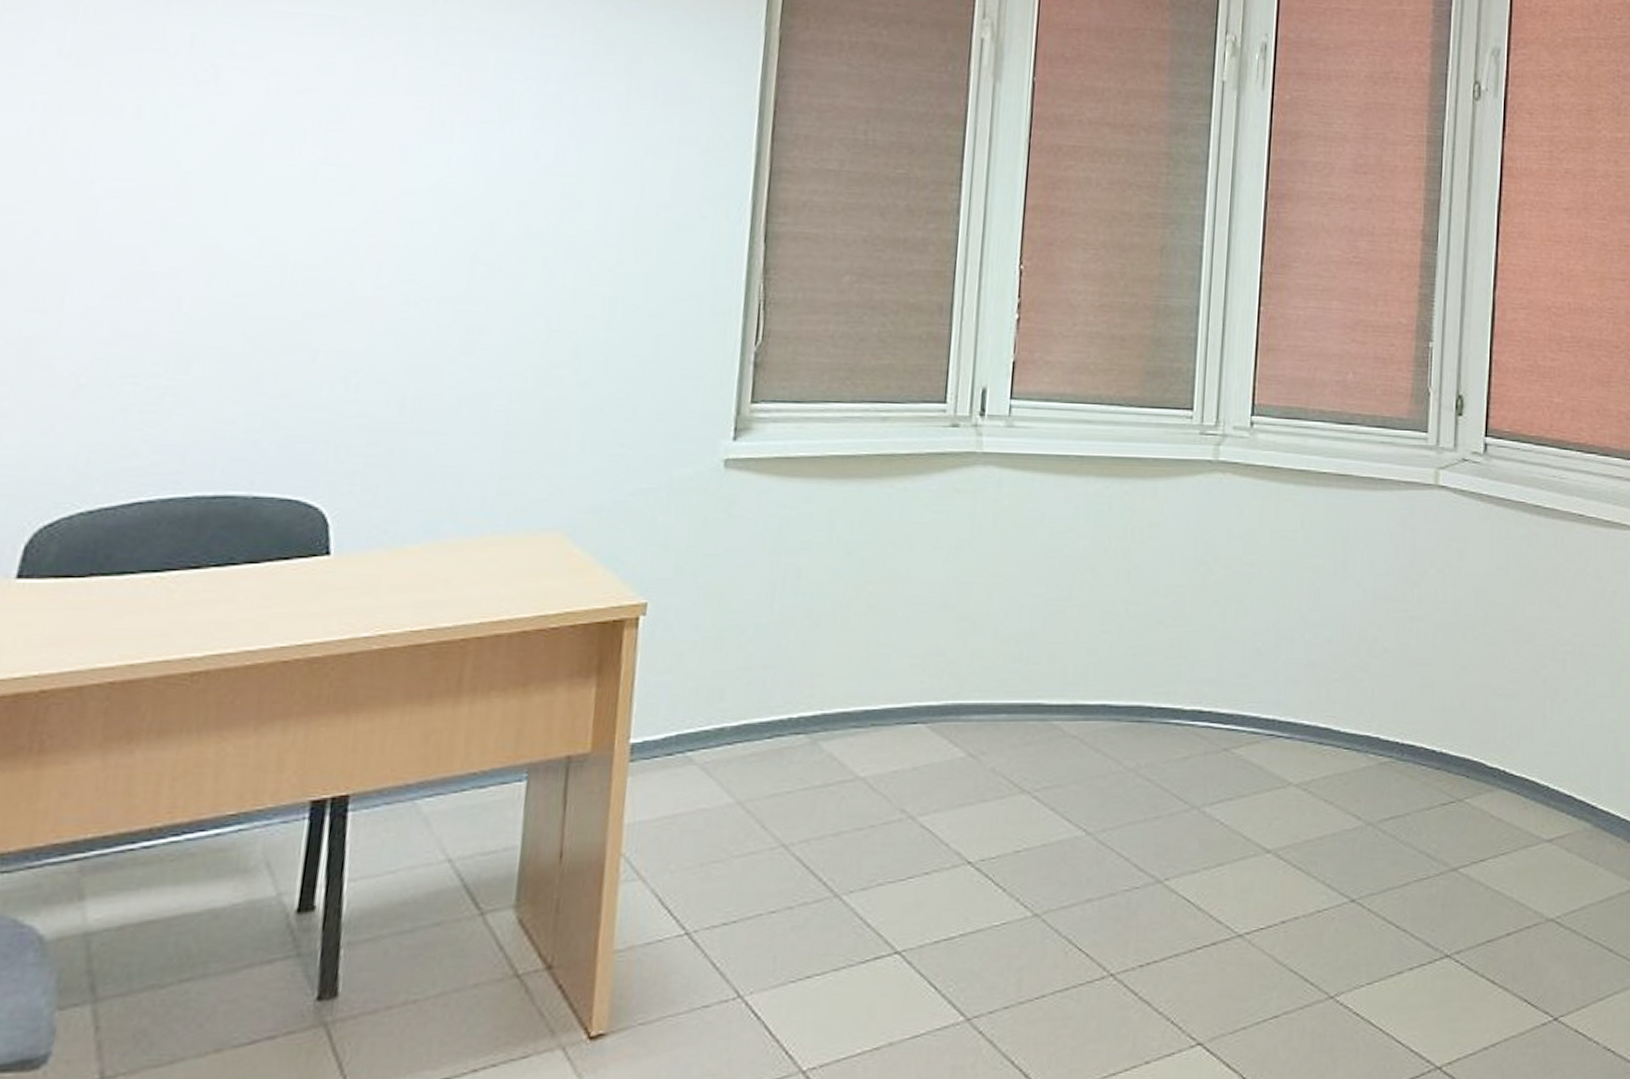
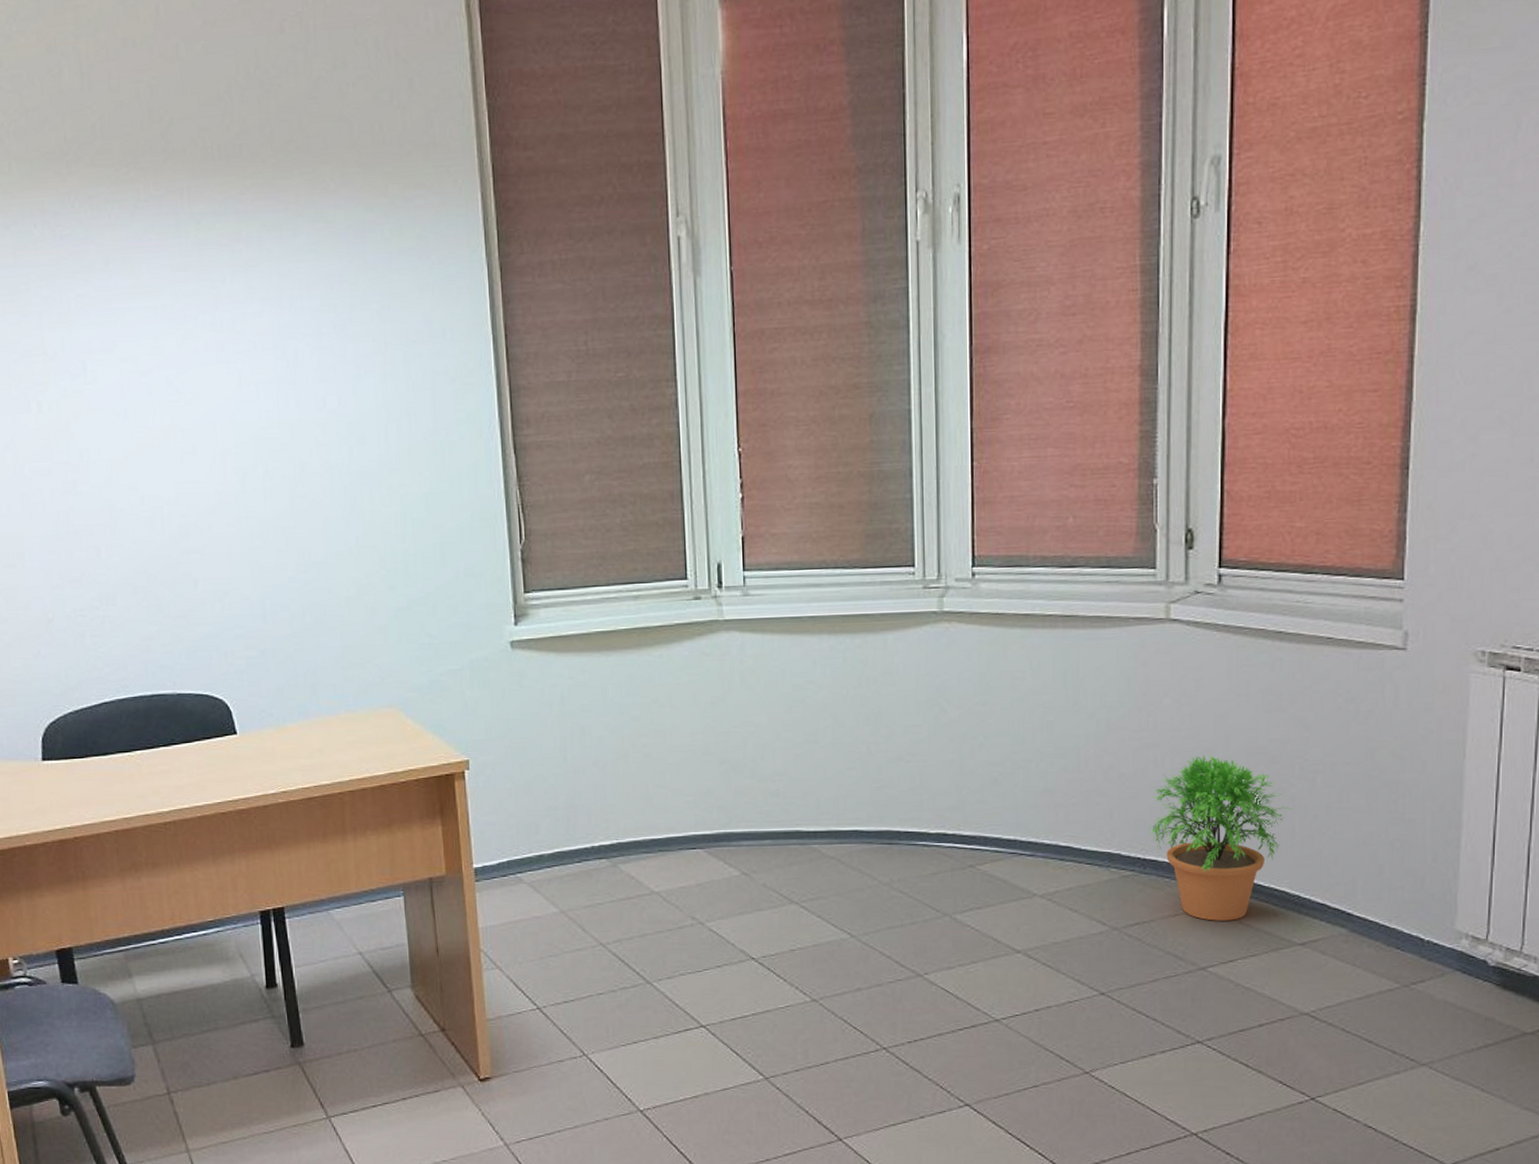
potted plant: none [1407,631,1545,815] -> present [1147,755,1293,921]

